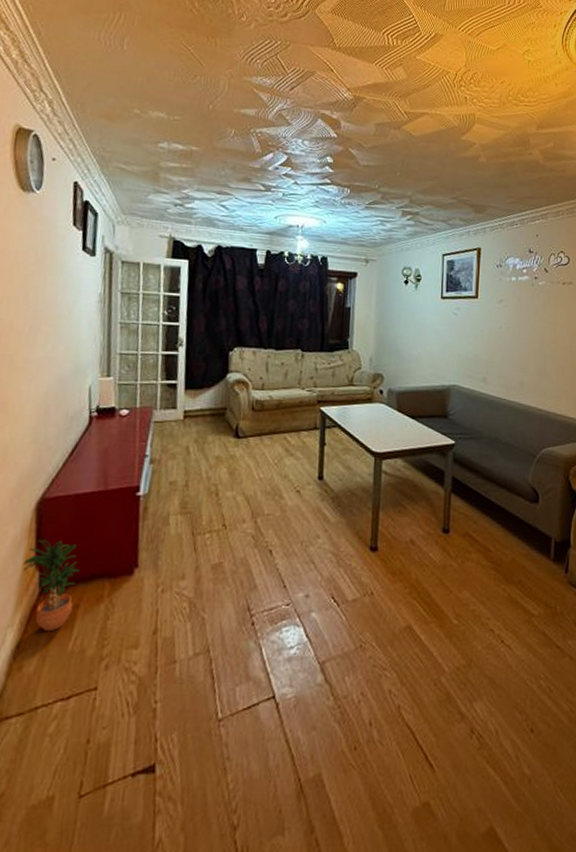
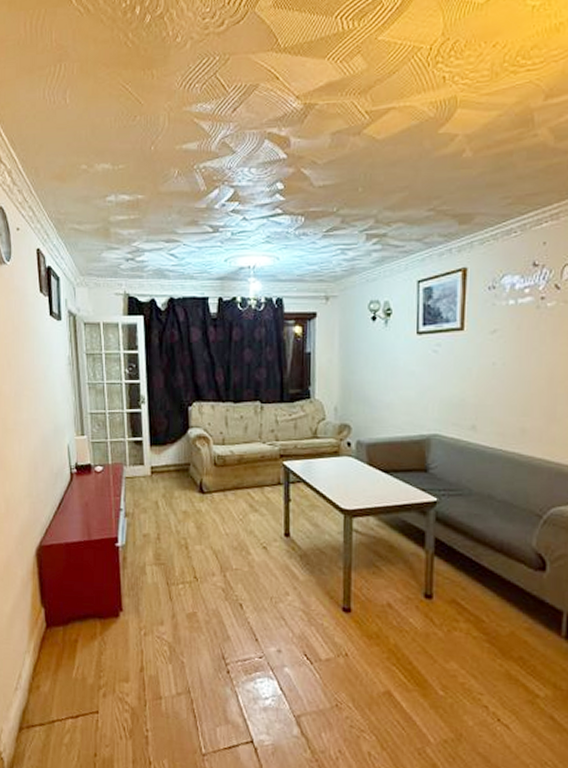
potted plant: present [23,540,80,632] -> none [31,581,75,660]

